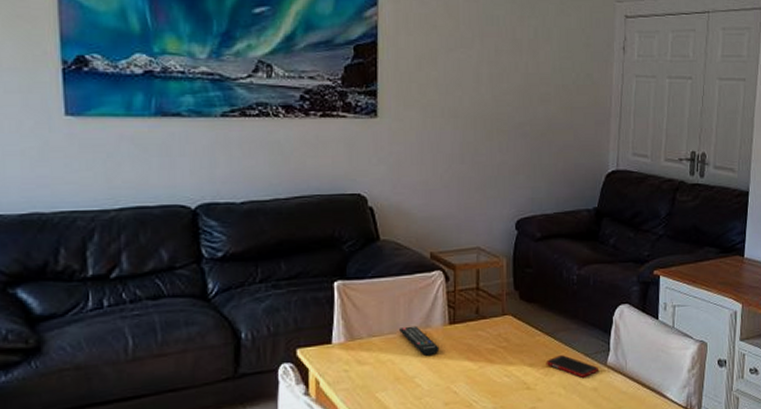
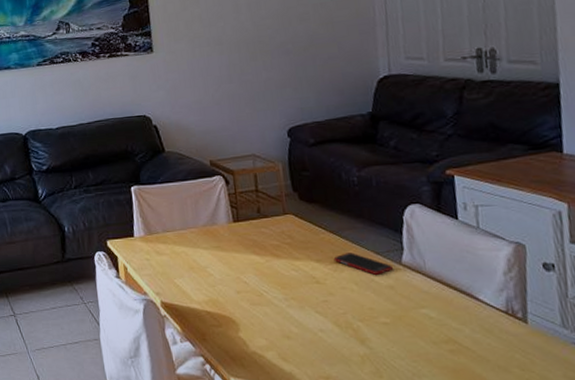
remote control: present [399,325,440,356] -> none [189,223,227,249]

